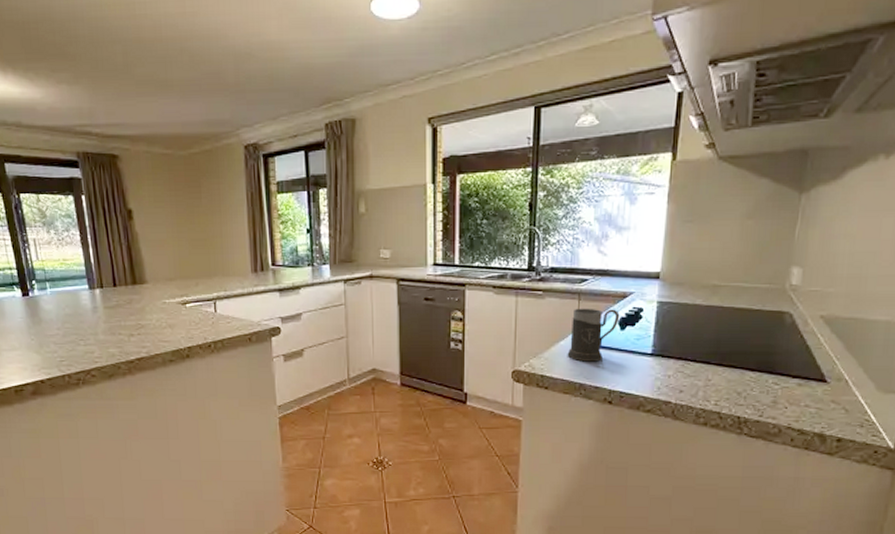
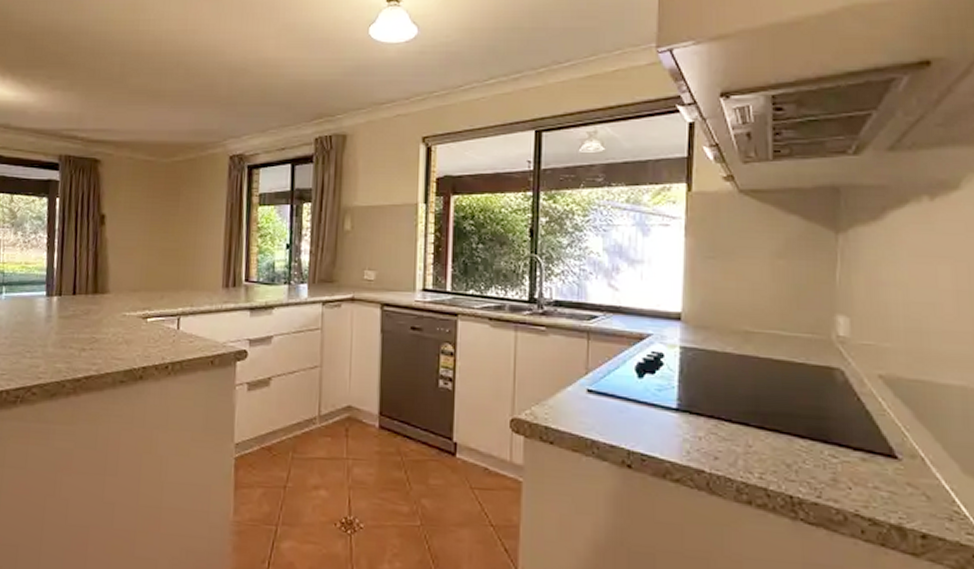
mug: present [567,308,620,362] -> none [575,348,637,414]

